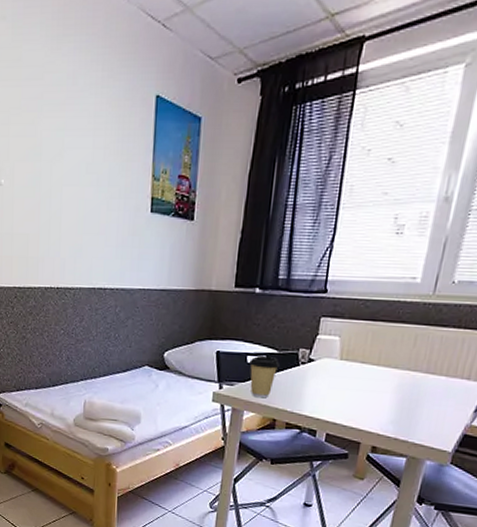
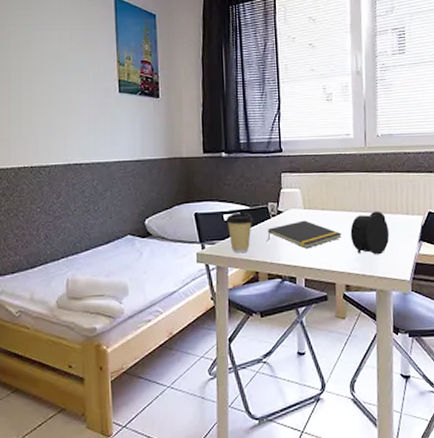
notepad: none [291,372,381,403] -> present [267,220,343,249]
alarm clock: none [389,371,440,420] -> present [350,211,390,255]

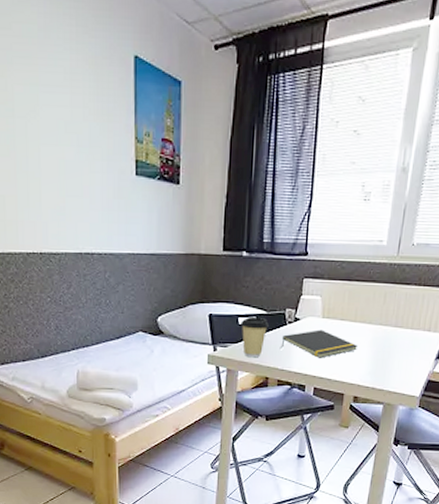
alarm clock: present [350,211,390,255] -> none [366,325,408,370]

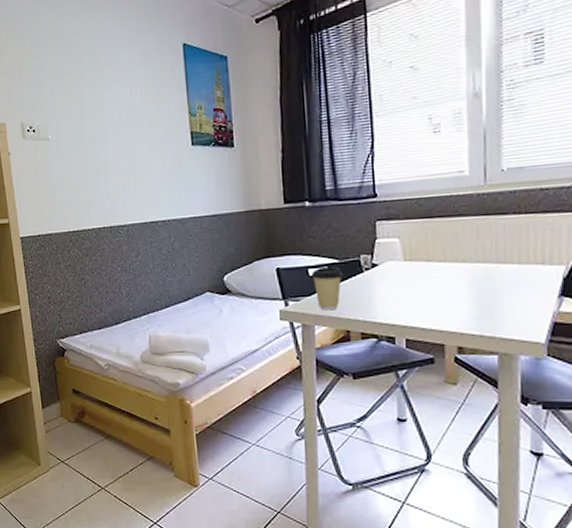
notepad: present [281,329,359,358] -> none [359,274,454,306]

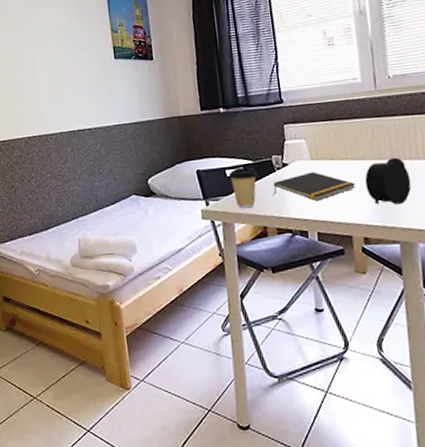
notepad: none [359,274,454,306] -> present [273,172,357,201]
alarm clock: none [464,260,518,313] -> present [364,157,412,205]

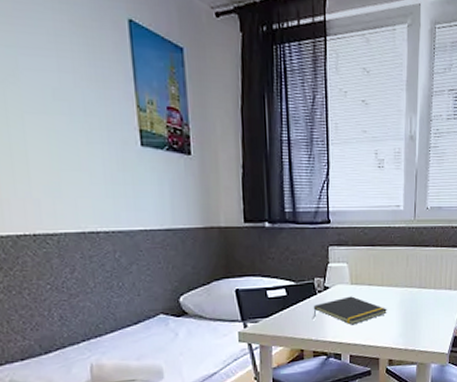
coffee cup: present [229,167,257,209] -> none [270,288,299,331]
alarm clock: present [364,157,412,205] -> none [396,286,432,330]

